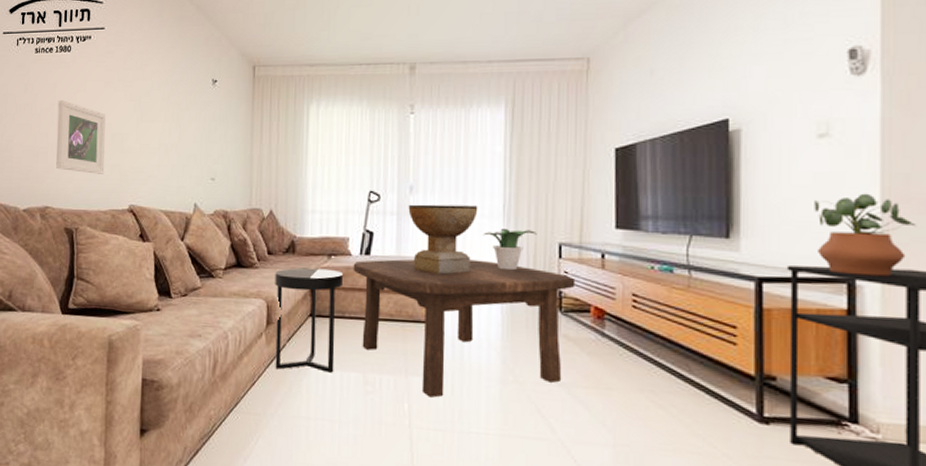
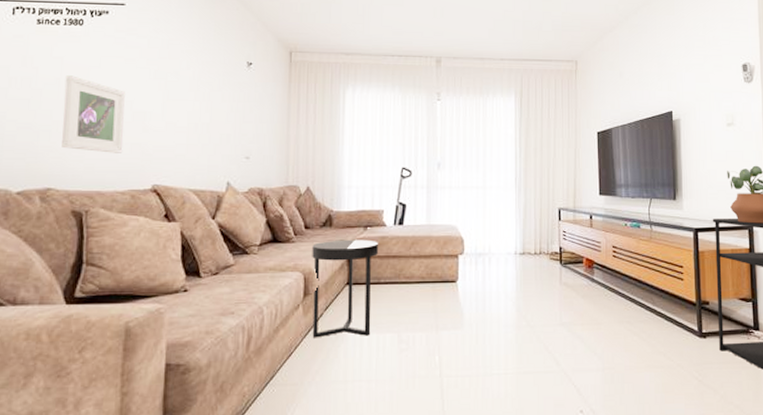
coffee table: present [353,259,576,398] -> none [387,225,572,348]
decorative bowl: present [408,204,478,275] -> none [436,178,495,239]
potted plant: present [484,229,537,271] -> none [500,198,542,233]

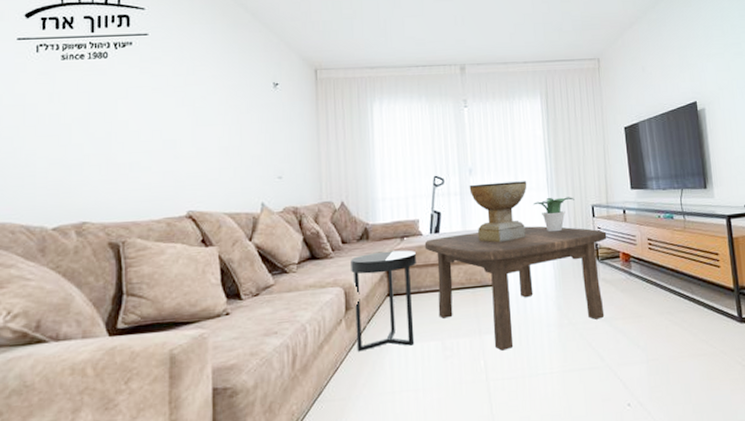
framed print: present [62,75,125,153] -> none [93,108,156,183]
coffee table: none [387,225,572,348] -> present [424,226,607,351]
decorative bowl: none [436,178,495,239] -> present [469,181,527,243]
potted plant: none [500,198,542,233] -> present [534,197,574,232]

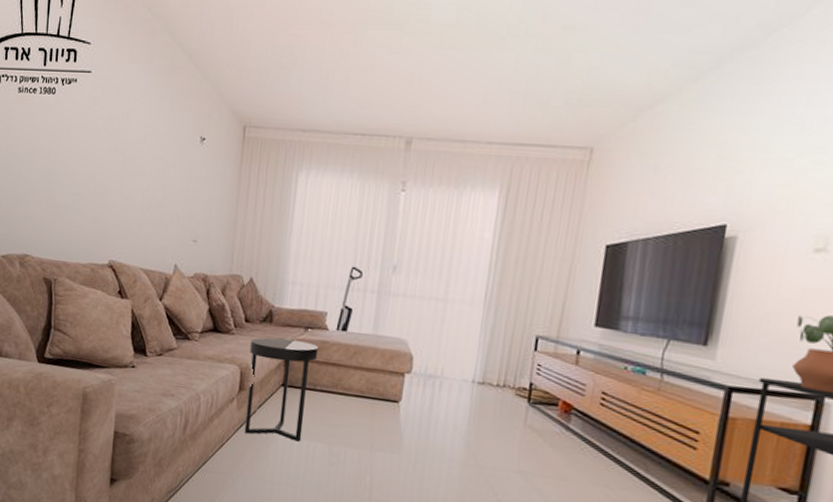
coffee table: present [424,226,607,351] -> none [328,336,548,474]
decorative bowl: present [469,181,527,243] -> none [389,284,460,358]
potted plant: present [534,197,574,232] -> none [462,317,516,359]

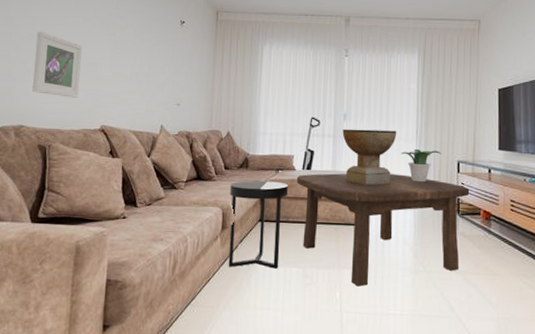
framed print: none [37,145,89,226] -> present [32,32,82,98]
coffee table: none [328,336,548,474] -> present [296,173,470,287]
decorative bowl: none [389,284,460,358] -> present [342,129,397,186]
potted plant: none [462,317,516,359] -> present [401,149,441,183]

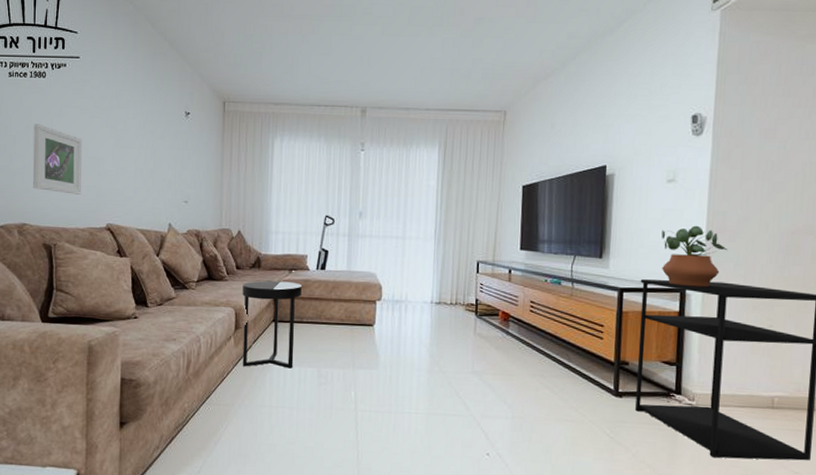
coffee table: present [296,173,470,287] -> none [310,273,489,386]
decorative bowl: present [342,129,397,186] -> none [358,227,415,287]
potted plant: present [401,149,441,183] -> none [419,249,460,283]

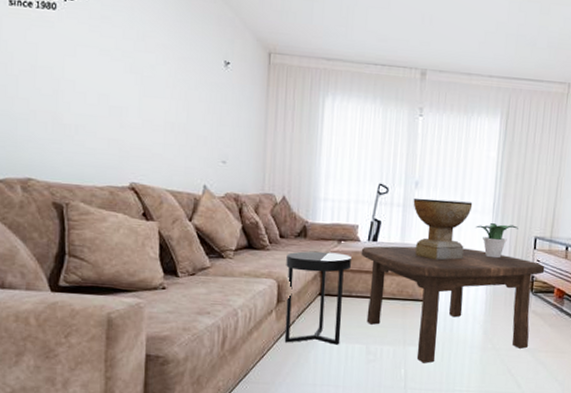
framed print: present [33,124,82,195] -> none [40,63,101,148]
coffee table: none [310,273,489,386] -> present [361,246,545,364]
decorative bowl: none [358,227,415,287] -> present [413,198,473,261]
potted plant: none [419,249,460,283] -> present [476,223,518,259]

